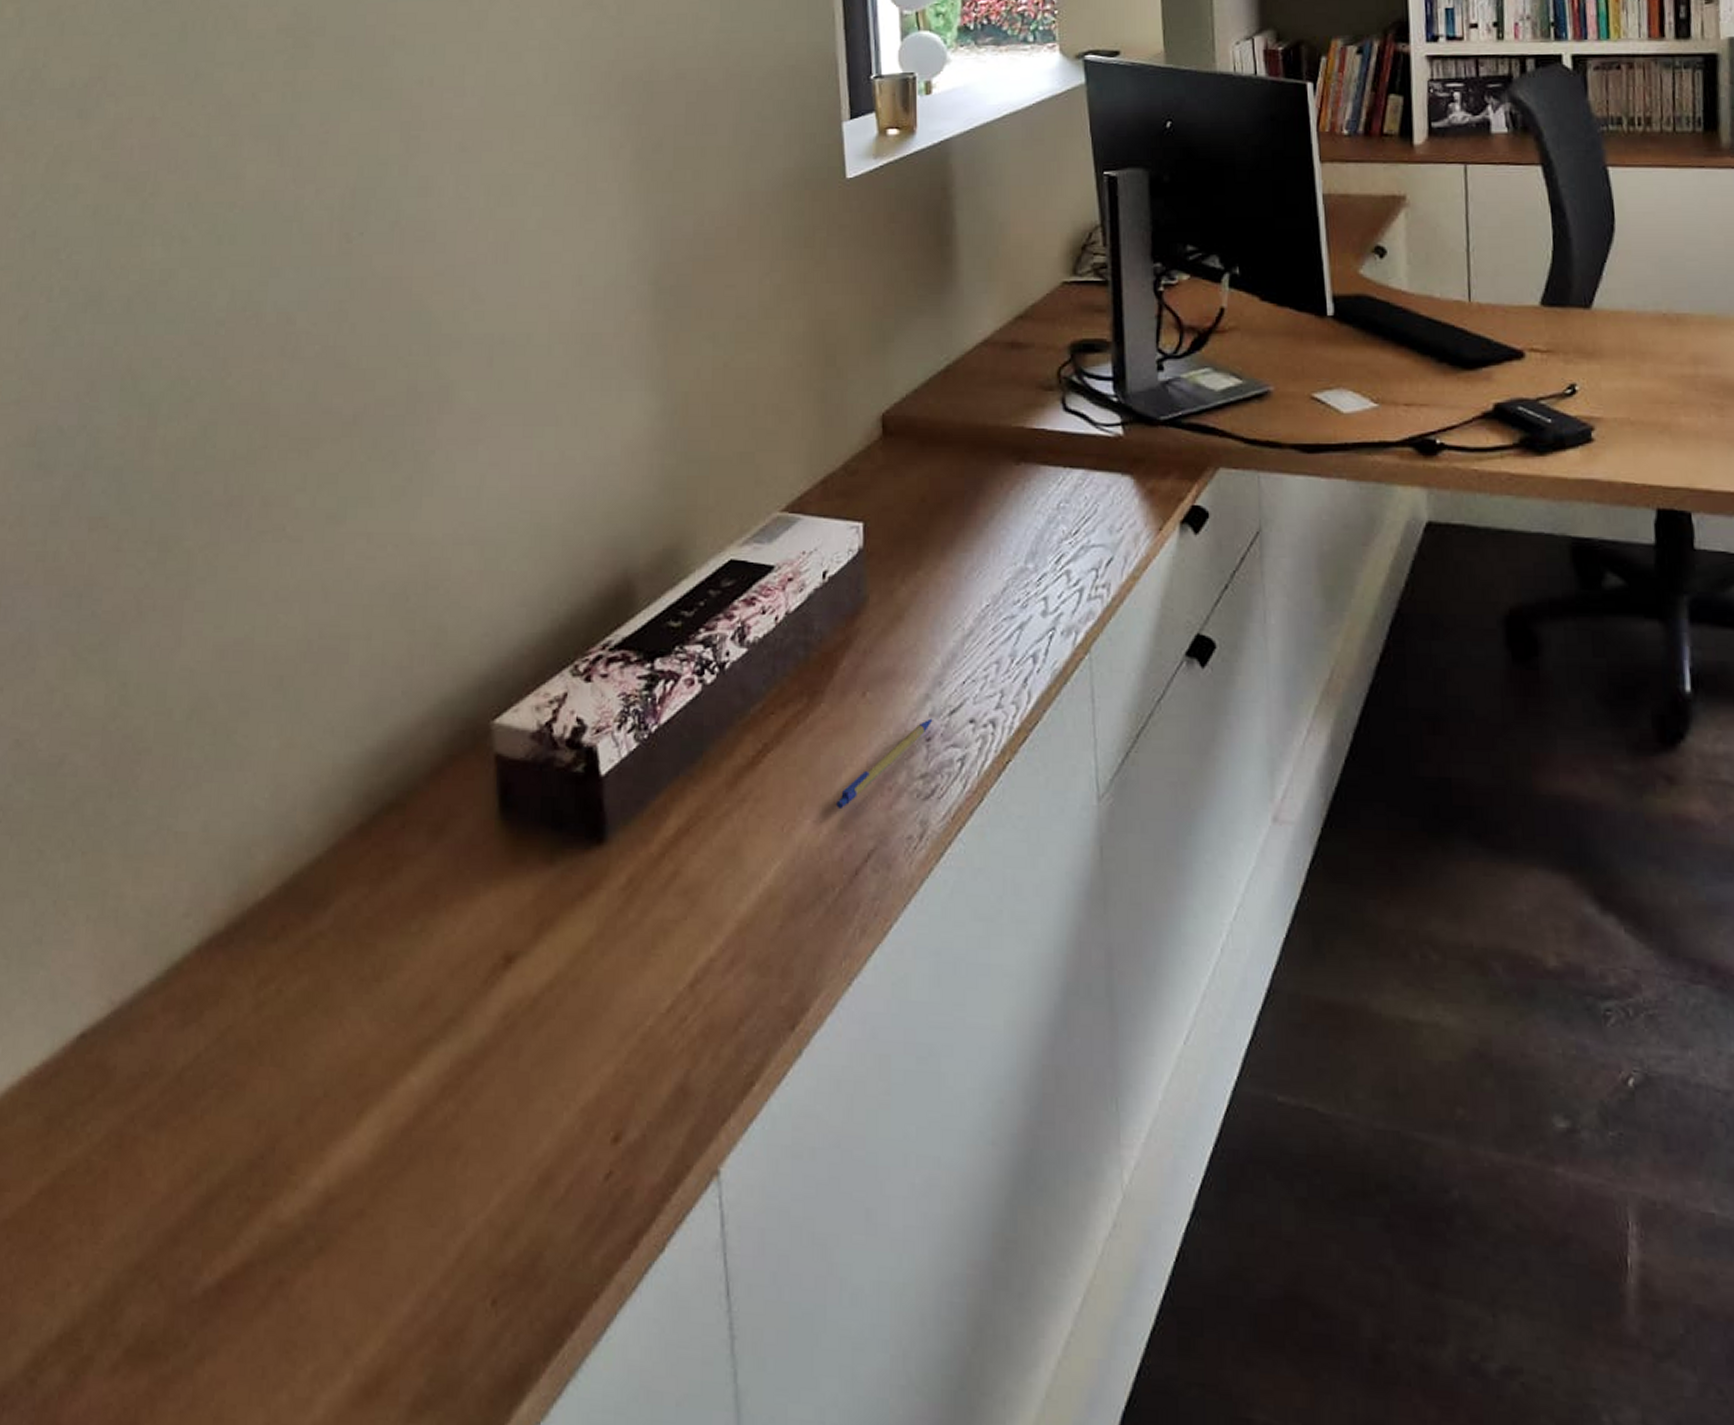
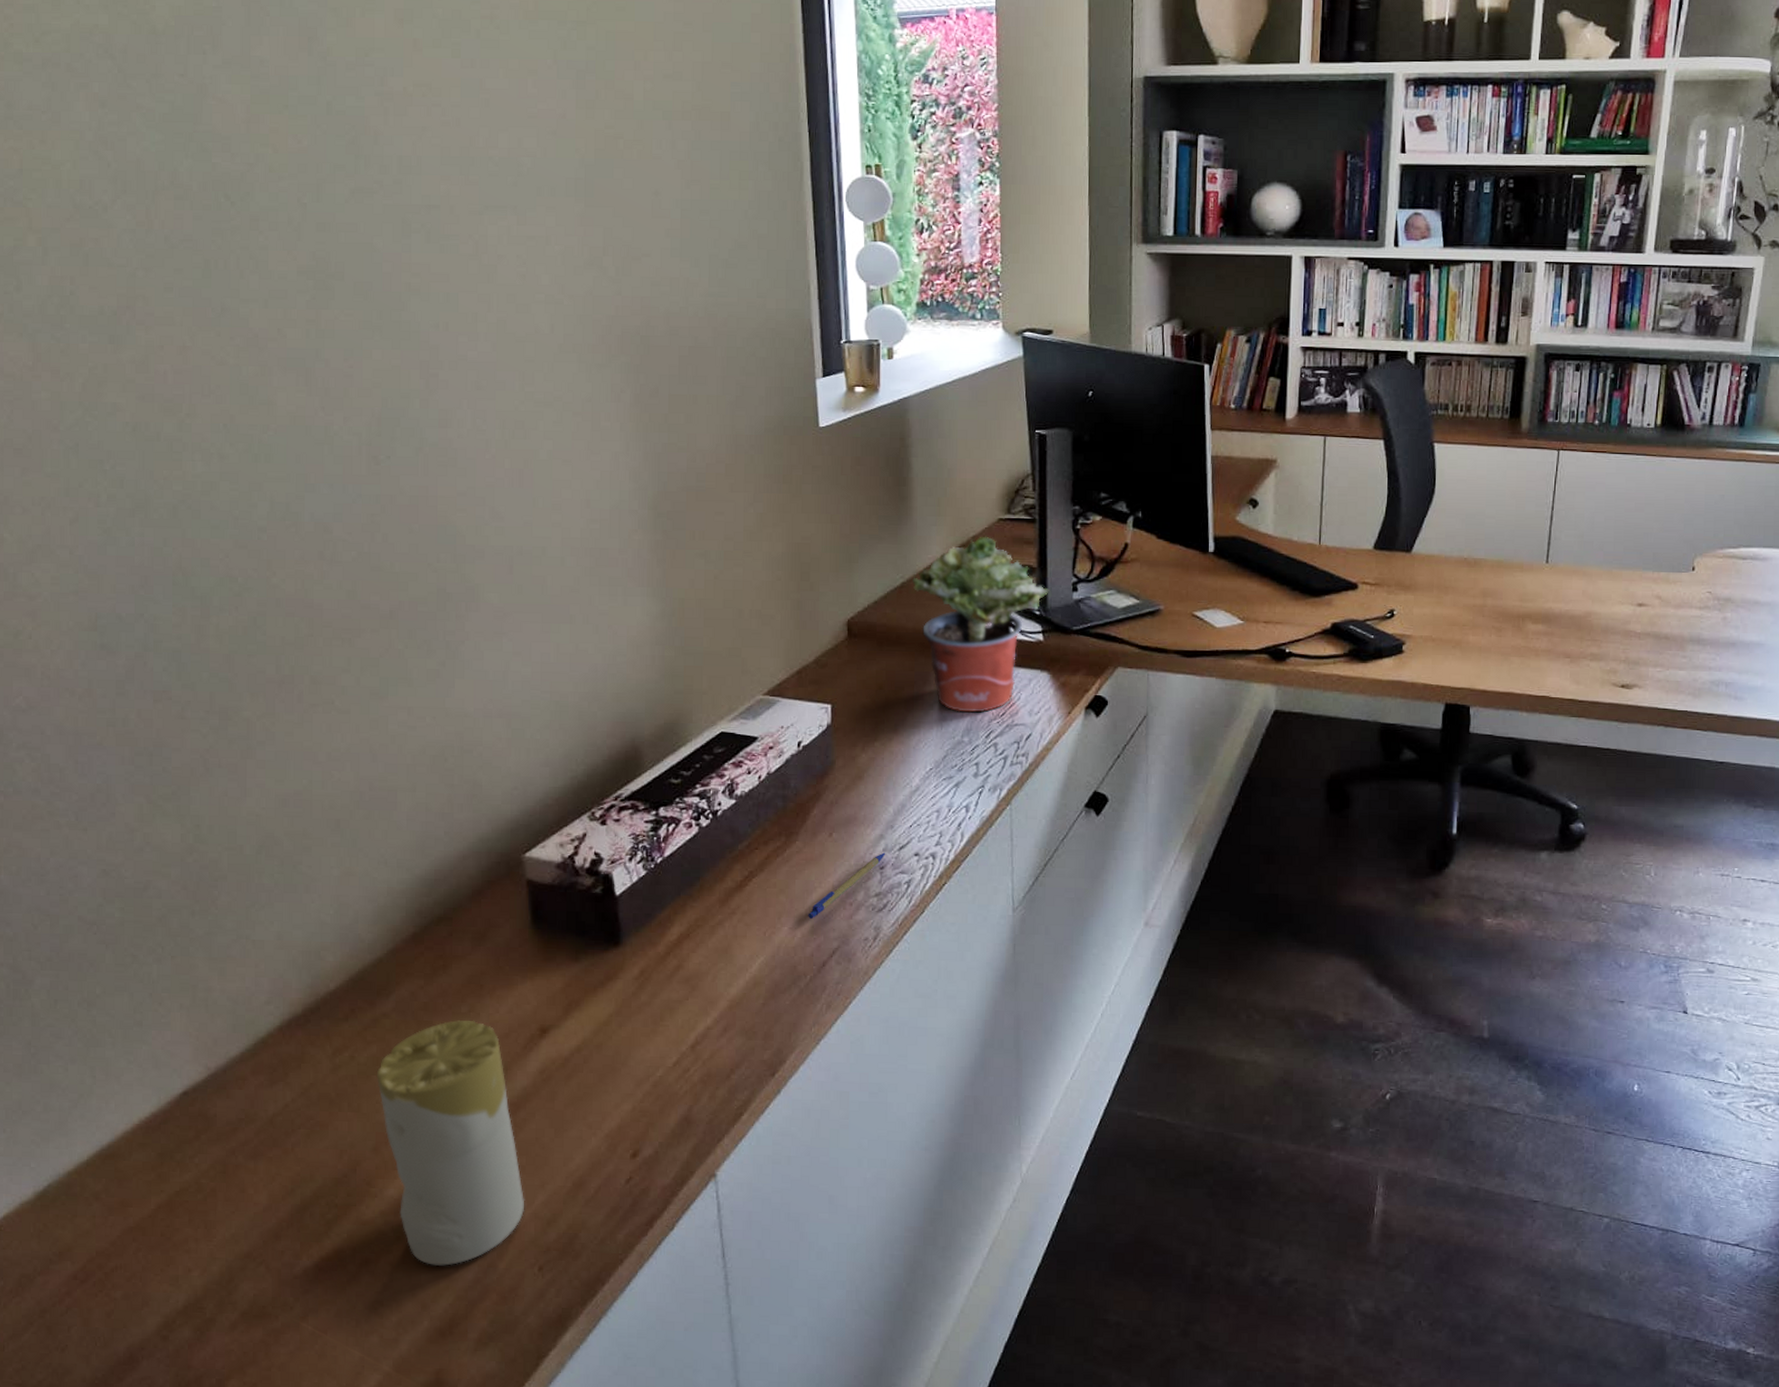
candle: none [306,942,478,1293] -> present [377,1020,525,1266]
potted plant: none [960,304,1128,531] -> present [912,536,1049,713]

